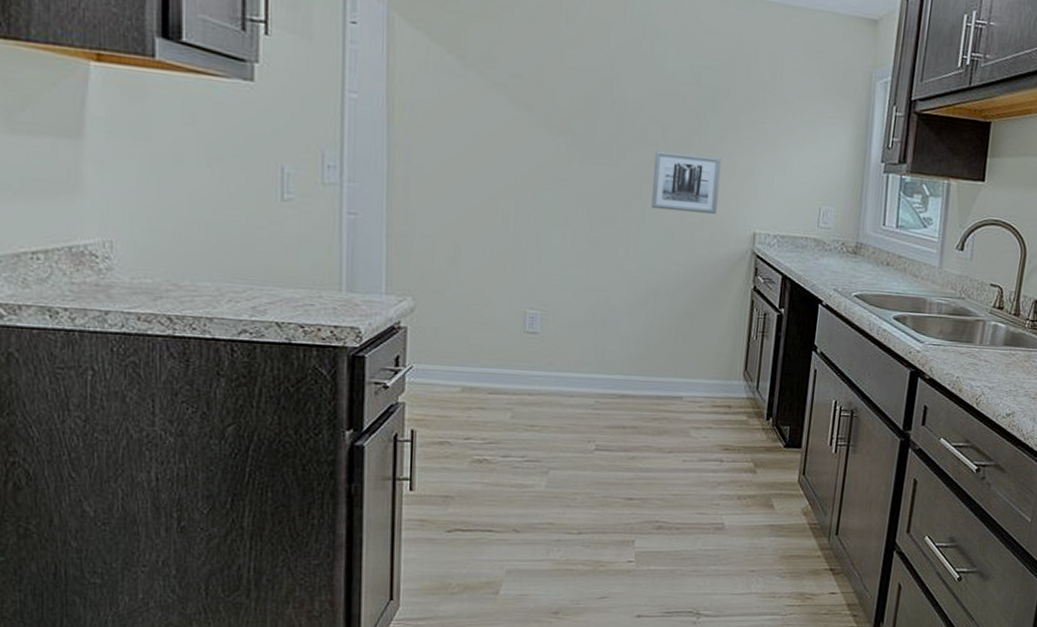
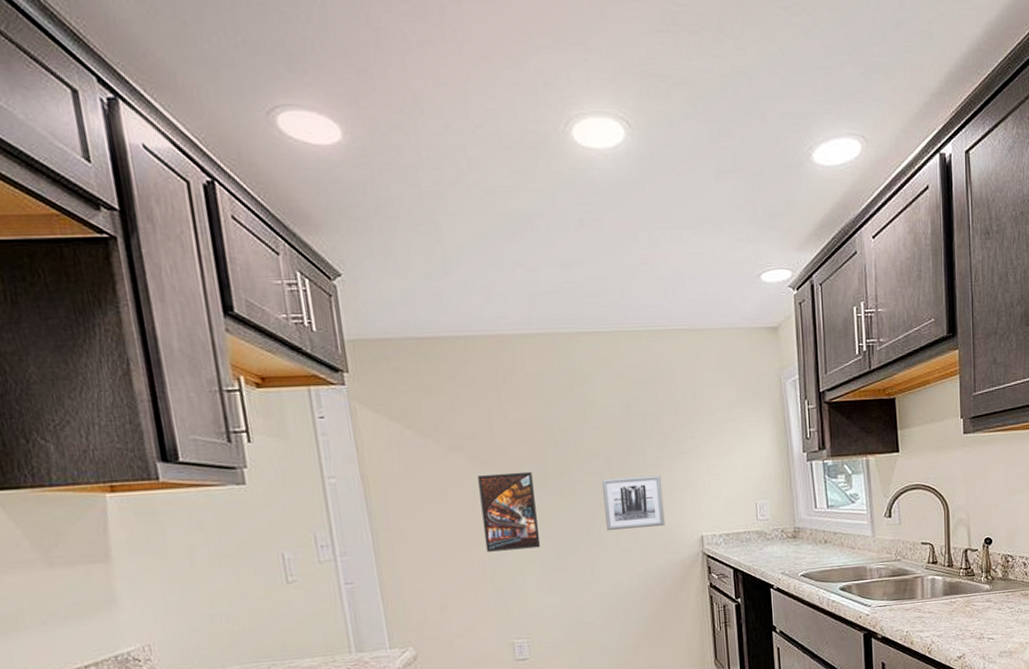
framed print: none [513,121,580,213] -> present [478,471,541,552]

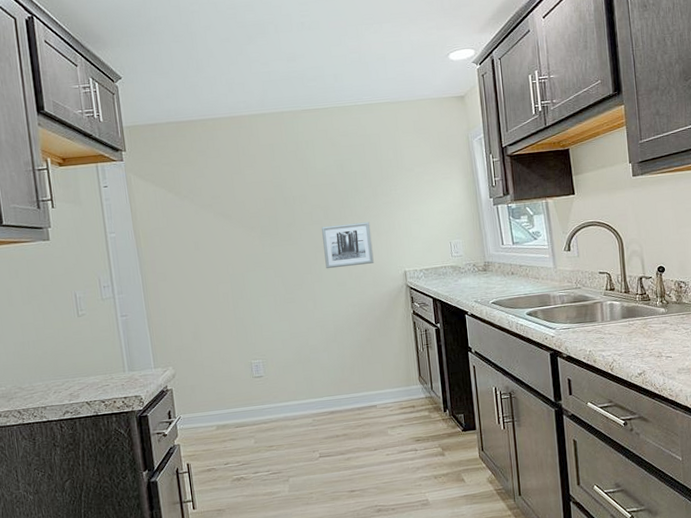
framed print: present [478,471,541,552] -> none [223,222,273,289]

